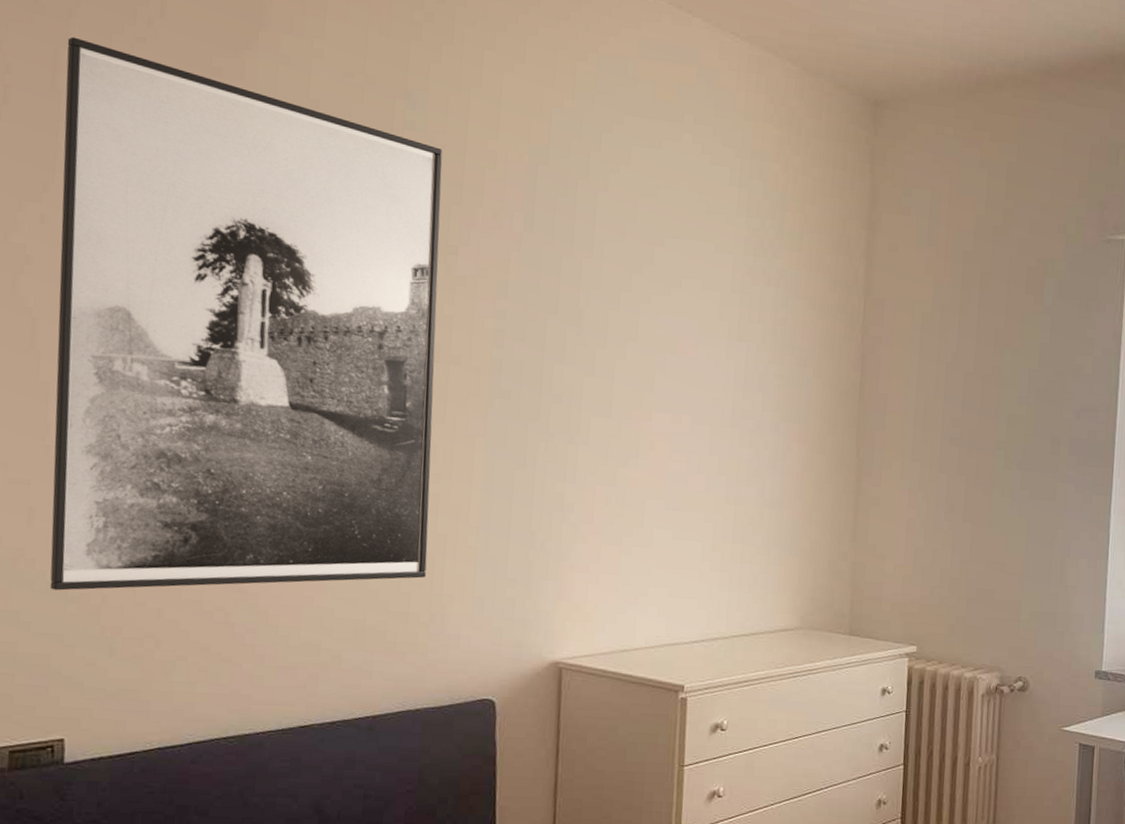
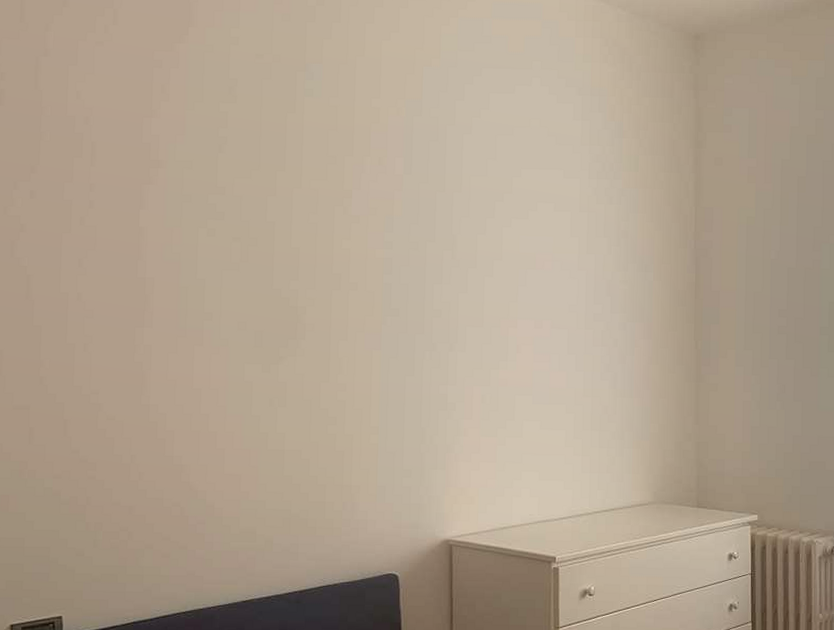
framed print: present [49,37,442,591] -> none [45,46,338,495]

